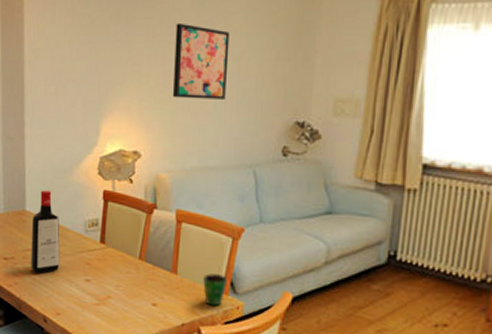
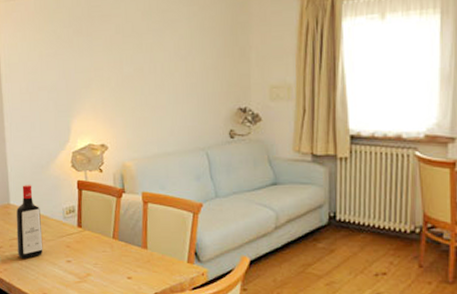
wall art: present [172,22,230,99] -> none [129,32,177,96]
cup: present [203,273,227,307] -> none [170,246,191,275]

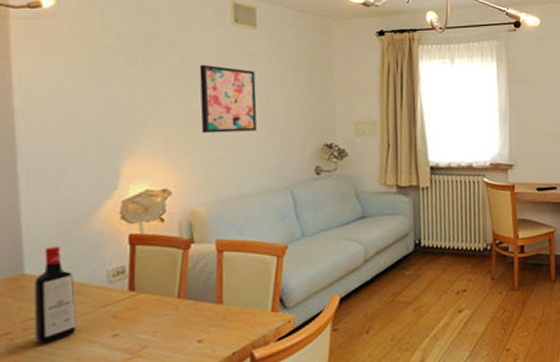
wall art: none [129,32,177,96] -> present [199,64,257,134]

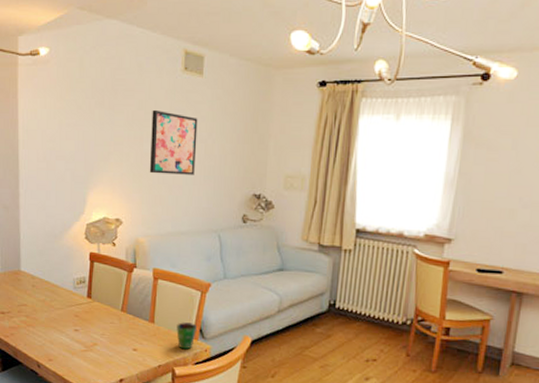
liquor bottle: present [33,245,77,344] -> none [25,252,52,325]
cup: none [251,293,276,327] -> present [176,322,197,350]

